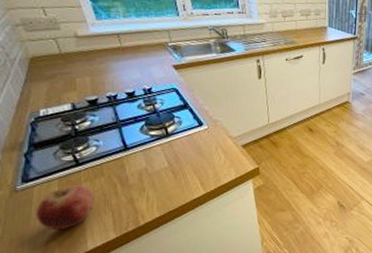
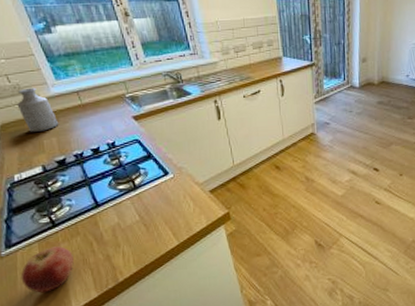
bottle: none [51,23,95,70] -> present [17,87,59,133]

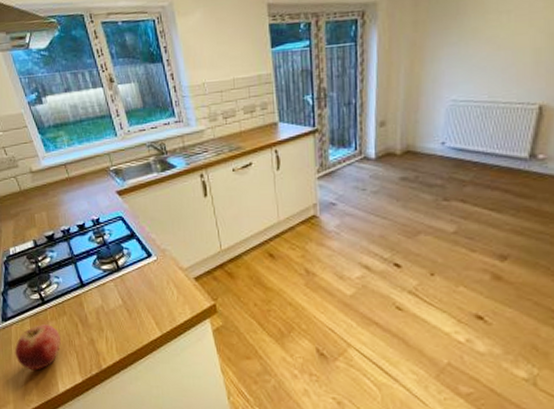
bottle: present [17,87,59,133] -> none [12,160,49,207]

